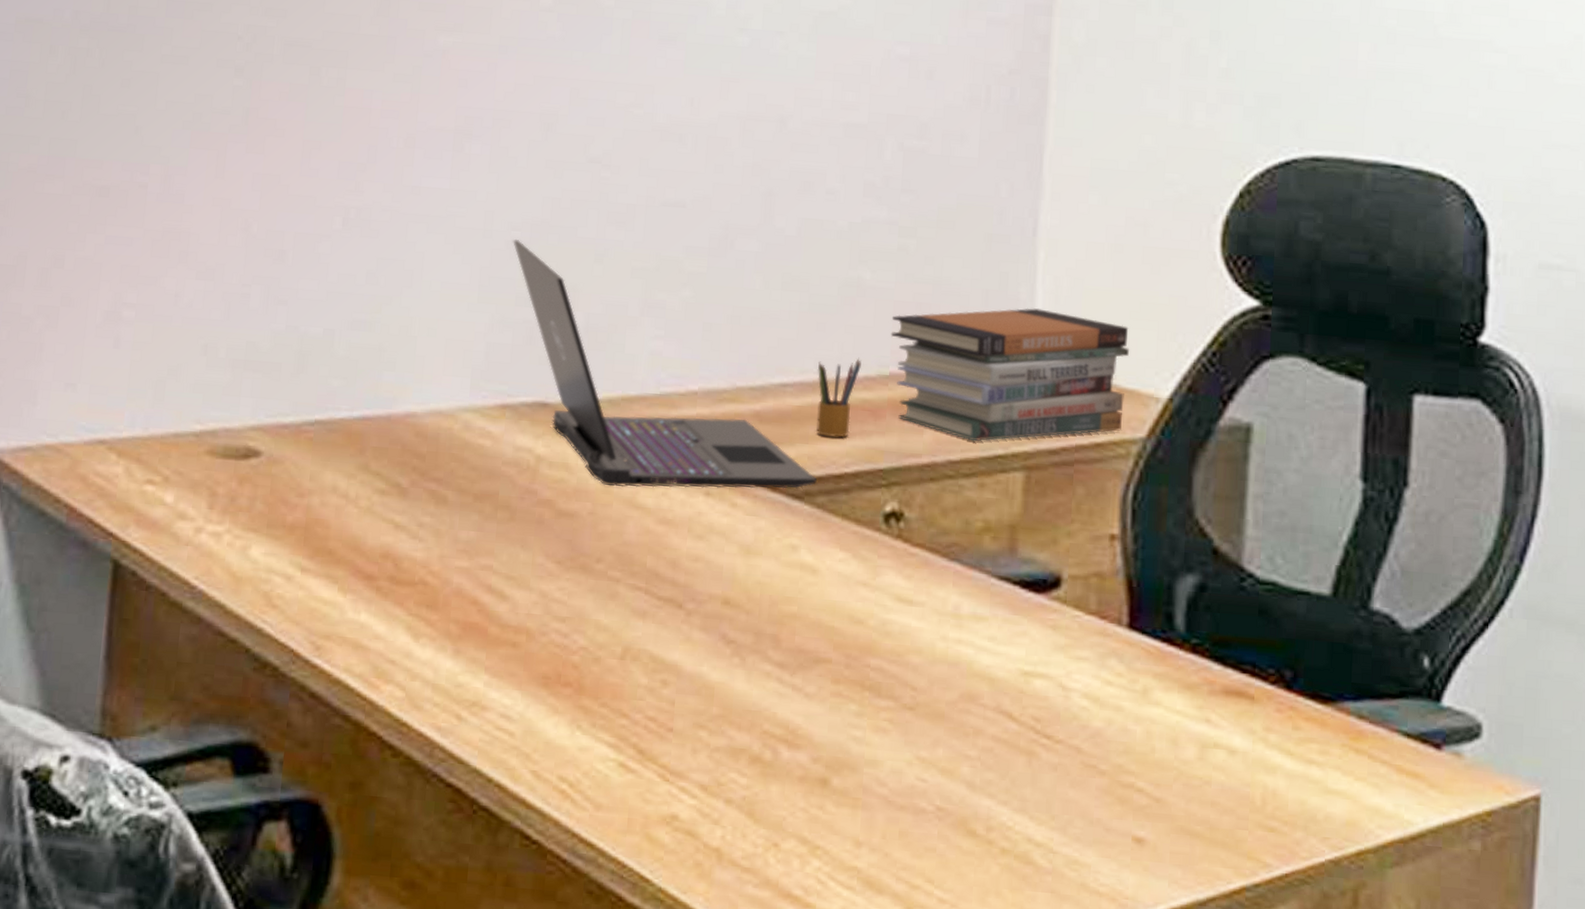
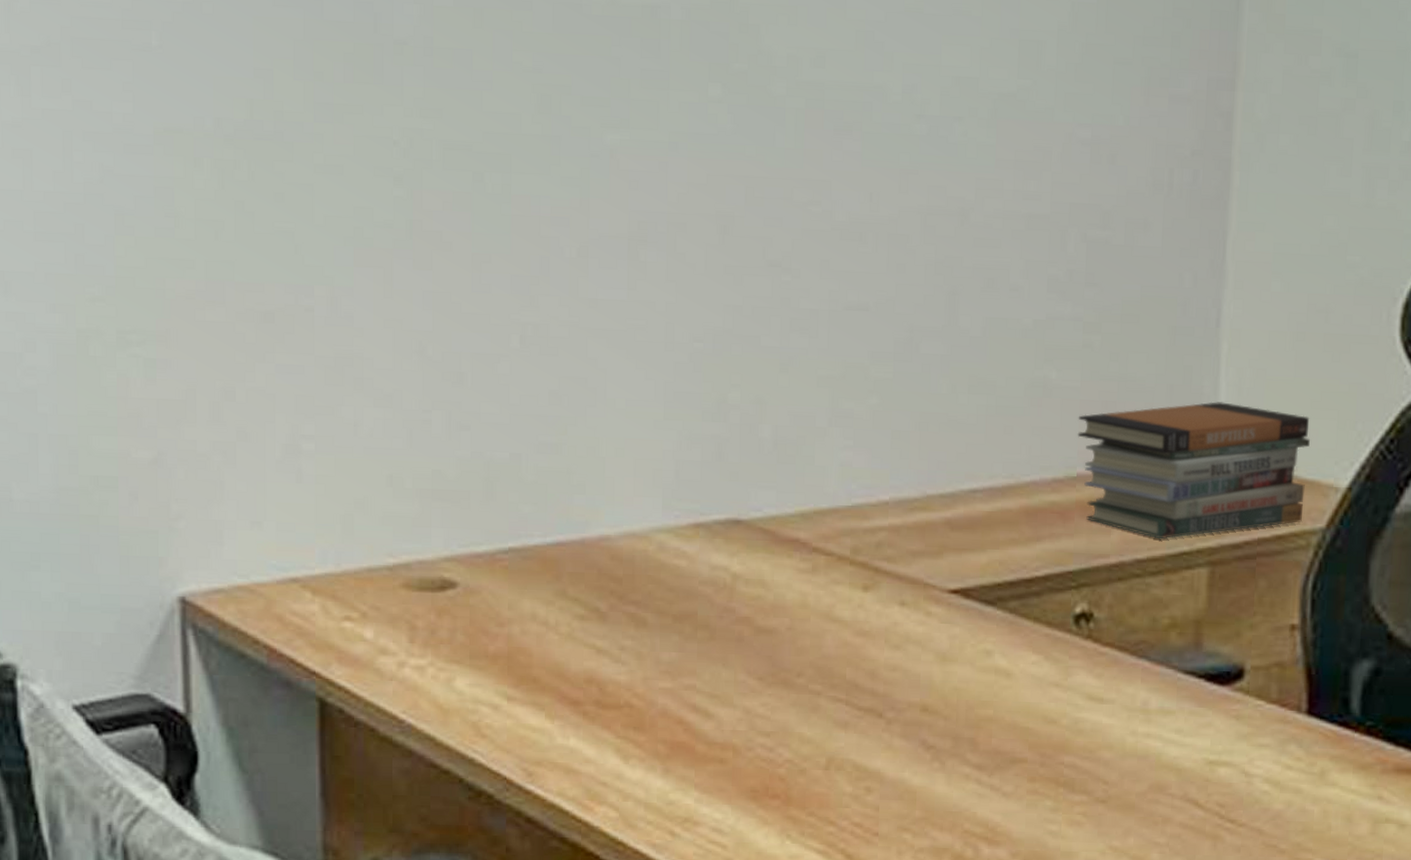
laptop: present [513,239,817,489] -> none [696,351,1008,601]
pencil box: present [816,357,861,438] -> none [1006,459,1049,542]

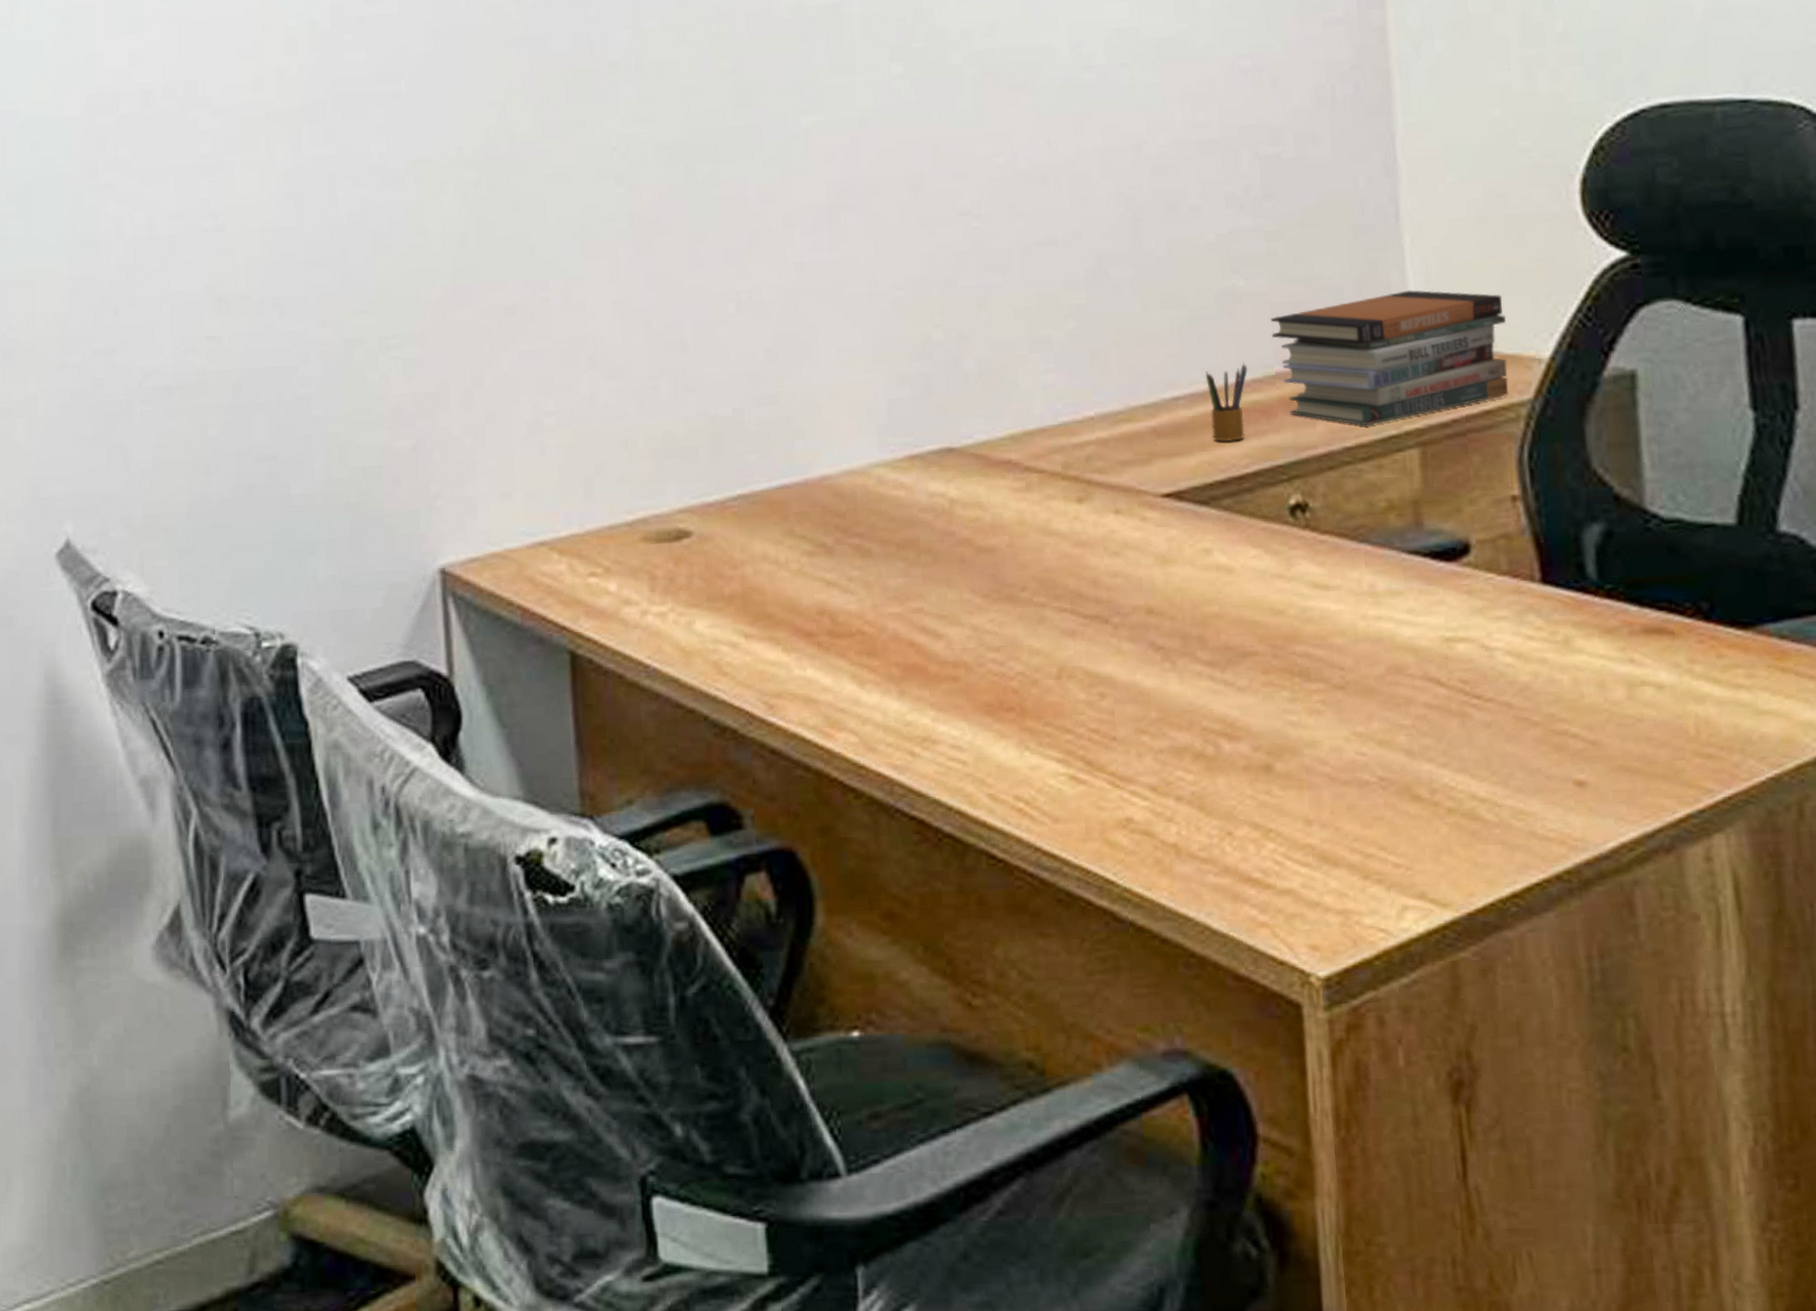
pencil box: none [1006,459,1049,542] -> present [1205,362,1247,442]

